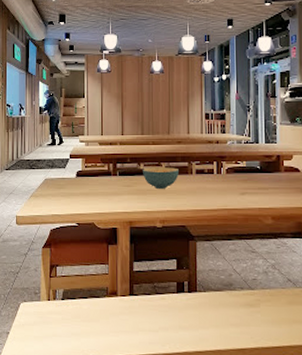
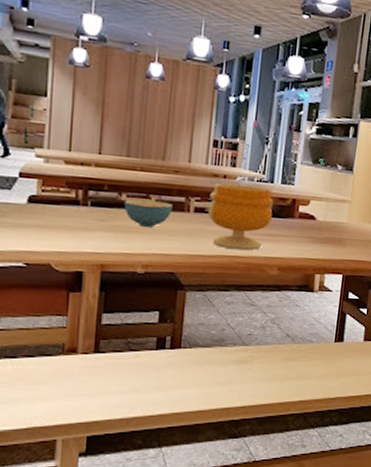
footed bowl: none [207,147,262,204] -> present [208,183,274,251]

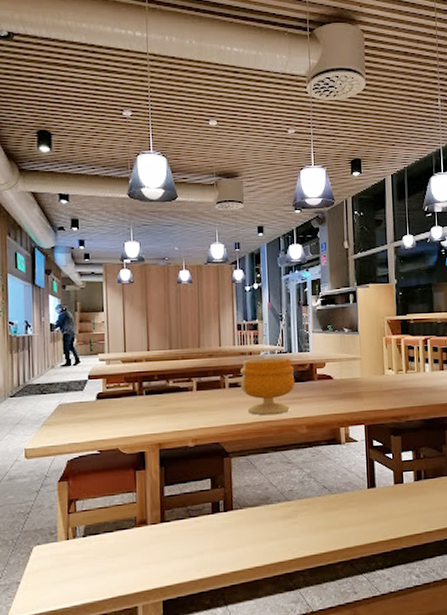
cereal bowl: present [124,199,172,227] -> none [172,382,211,406]

